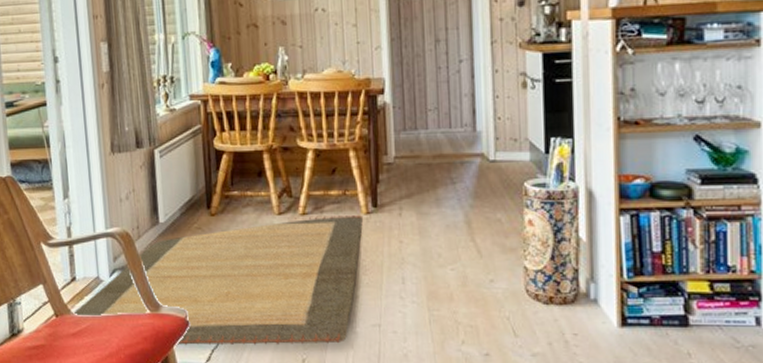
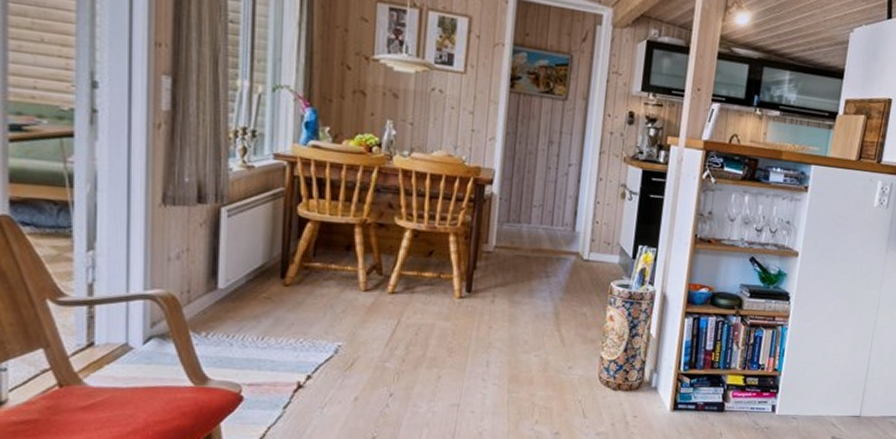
rug: present [72,215,364,346] -> none [84,295,456,423]

